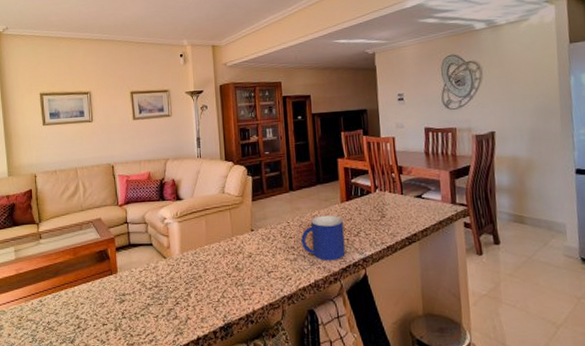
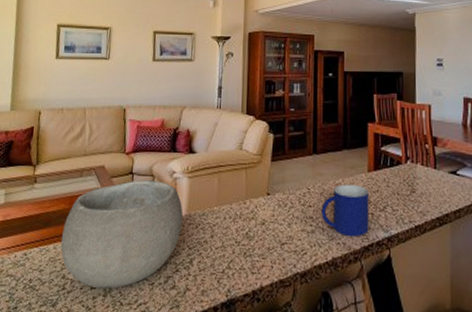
bowl: none [70,227,178,324] -> present [60,180,183,289]

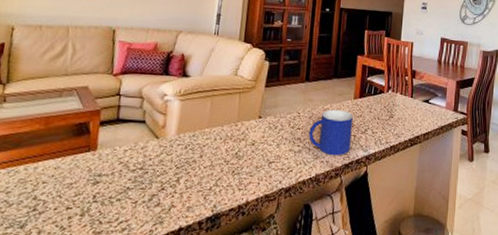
bowl: present [60,180,183,289] -> none [32,101,173,208]

